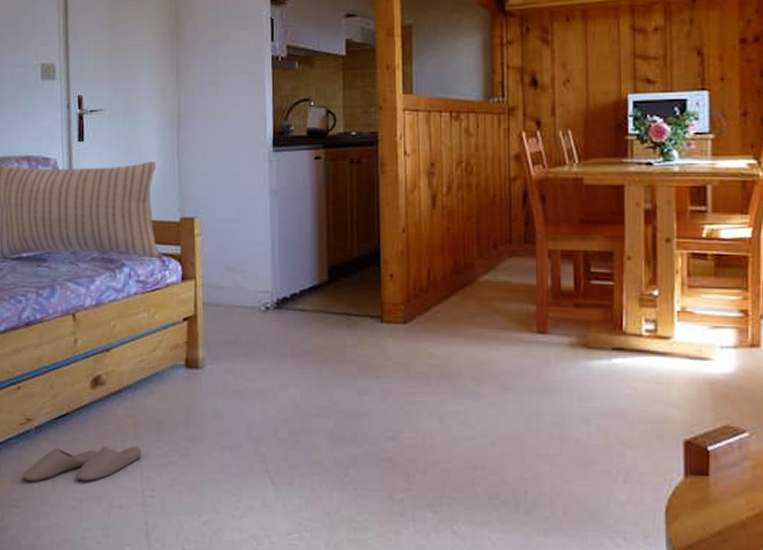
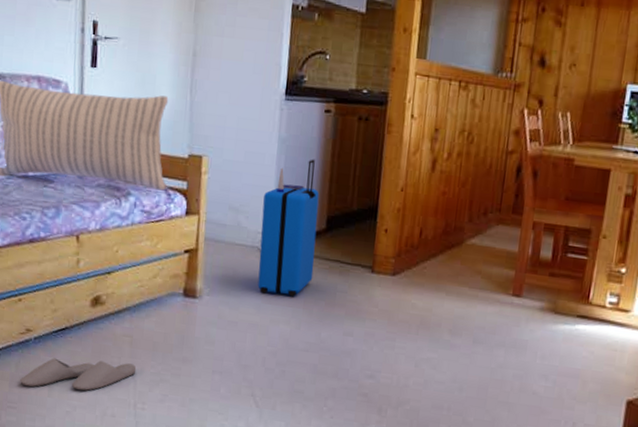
suitcase: none [260,208,319,358] -> present [257,159,320,297]
kettle: present [305,104,337,139] -> none [317,58,351,94]

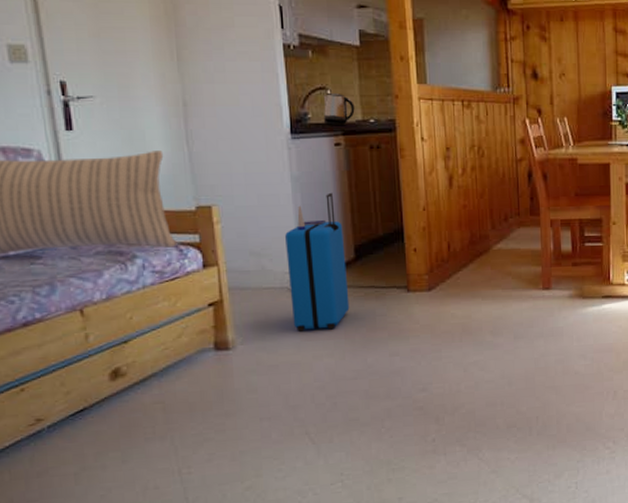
slippers: present [20,358,137,391] -> none [38,430,175,481]
kettle: none [317,58,351,94] -> present [323,92,355,126]

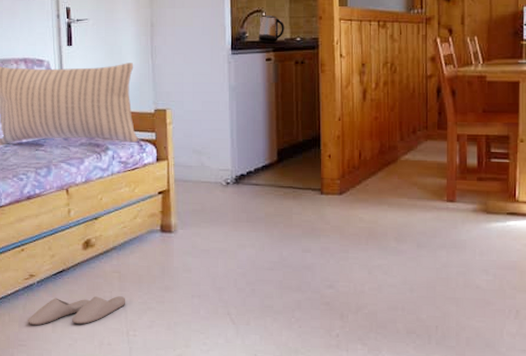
slippers: none [38,430,175,481] -> present [28,296,126,326]
suitcase: present [285,192,350,333] -> none [222,101,271,223]

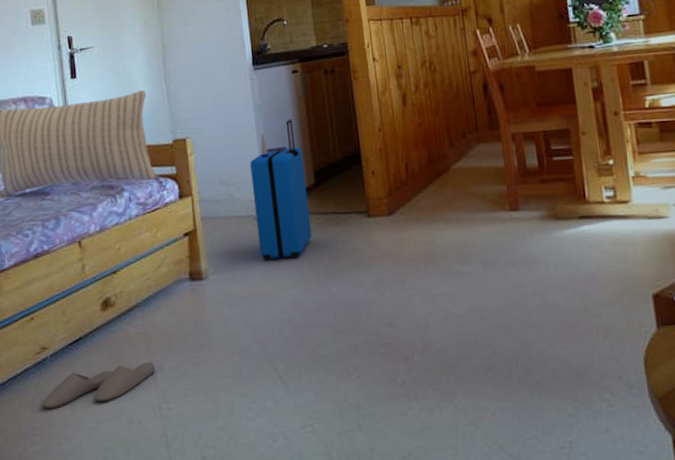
suitcase: none [222,101,271,223] -> present [250,119,312,262]
kettle: present [258,14,284,44] -> none [280,22,310,54]

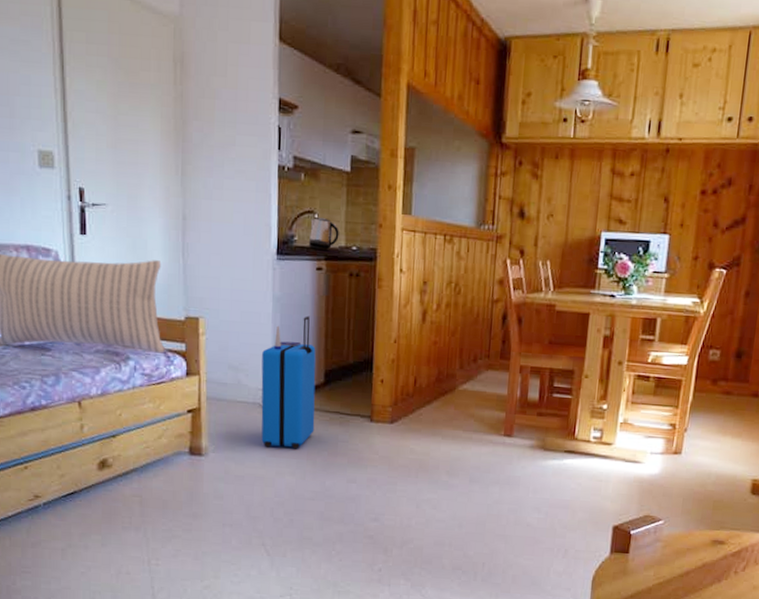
slippers: present [42,362,156,409] -> none [32,521,148,552]
kettle: none [280,22,310,54] -> present [308,217,339,251]

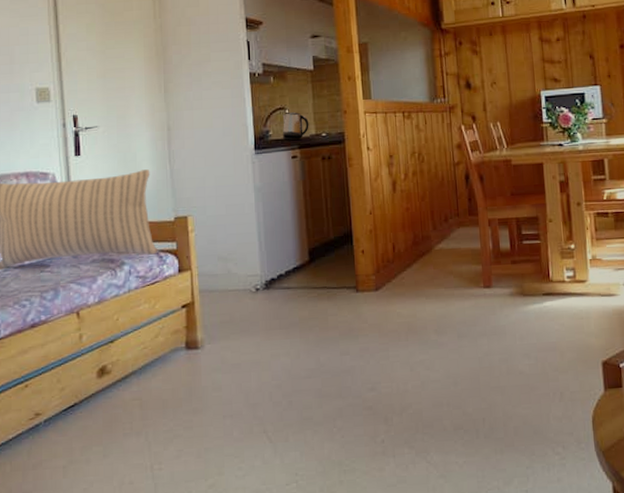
suitcase: present [261,315,316,449] -> none [249,200,304,332]

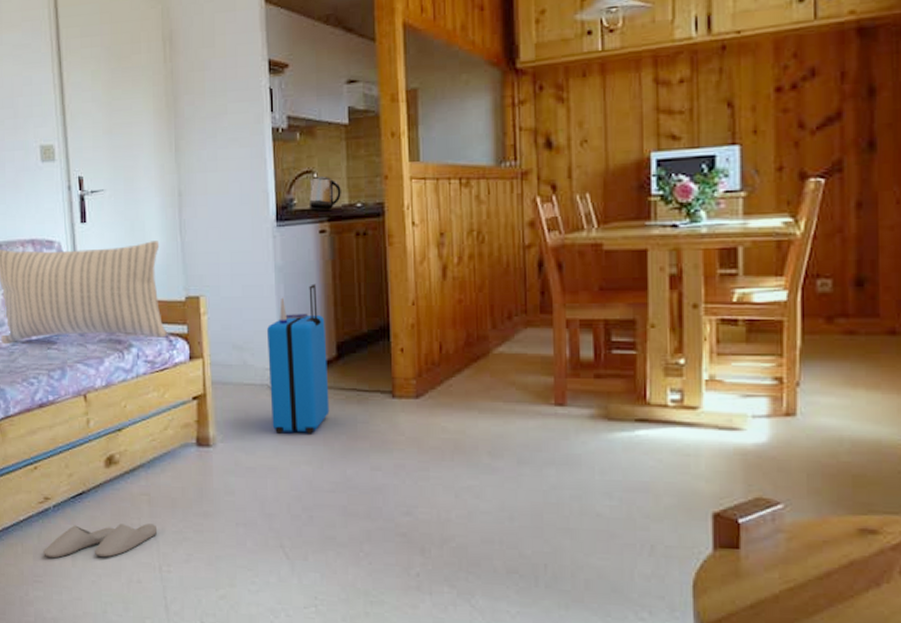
slippers: none [33,426,149,473] -> present [43,523,158,559]
suitcase: none [249,200,304,332] -> present [267,283,330,435]

